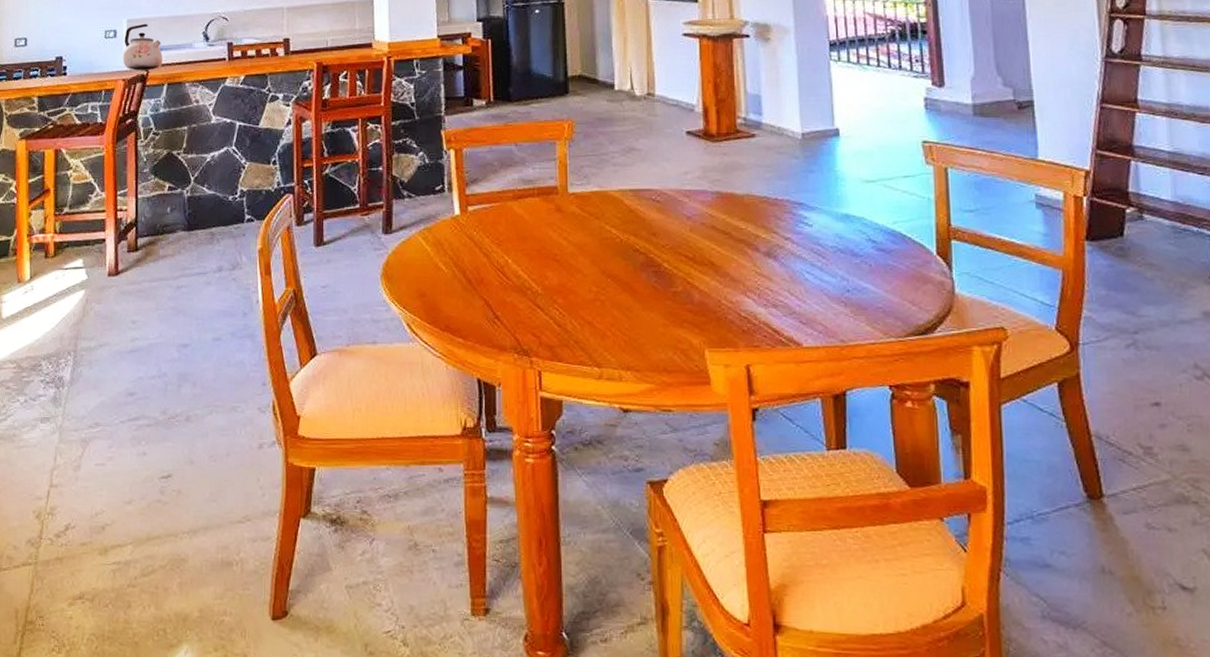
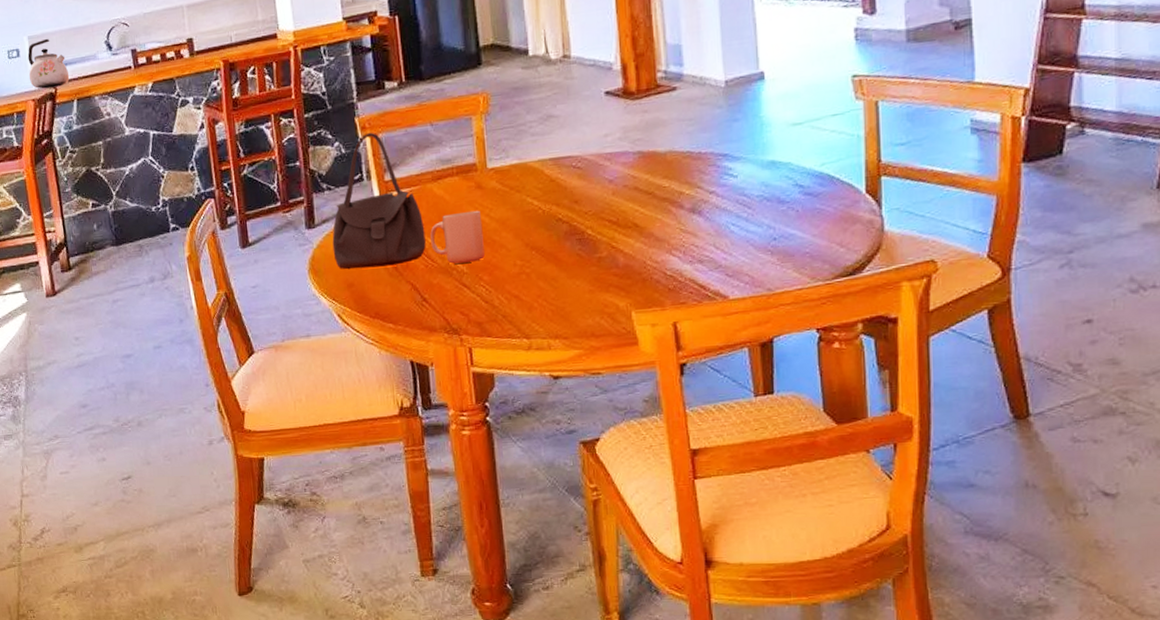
handbag: none [408,146,502,279] -> present [332,132,426,270]
cup: none [507,232,561,284] -> present [430,210,486,264]

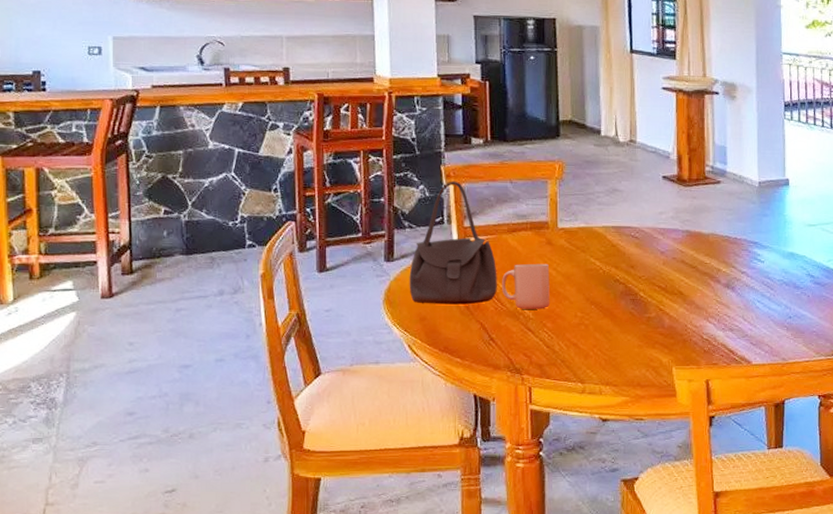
kettle: present [27,38,70,89] -> none [110,42,155,91]

